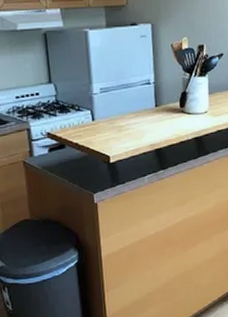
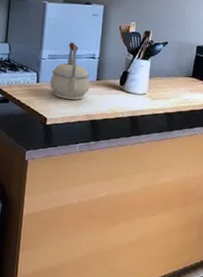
kettle: none [106,70,149,133] -> present [50,42,90,101]

